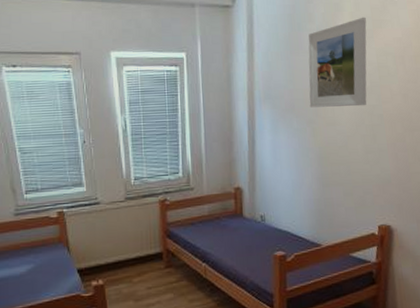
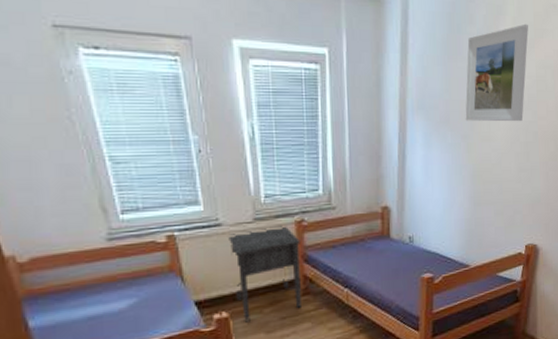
nightstand: none [105,204,165,291] -> present [228,226,301,323]

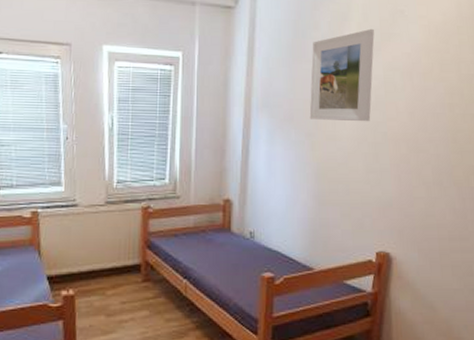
nightstand: present [228,226,301,323] -> none [82,211,145,303]

